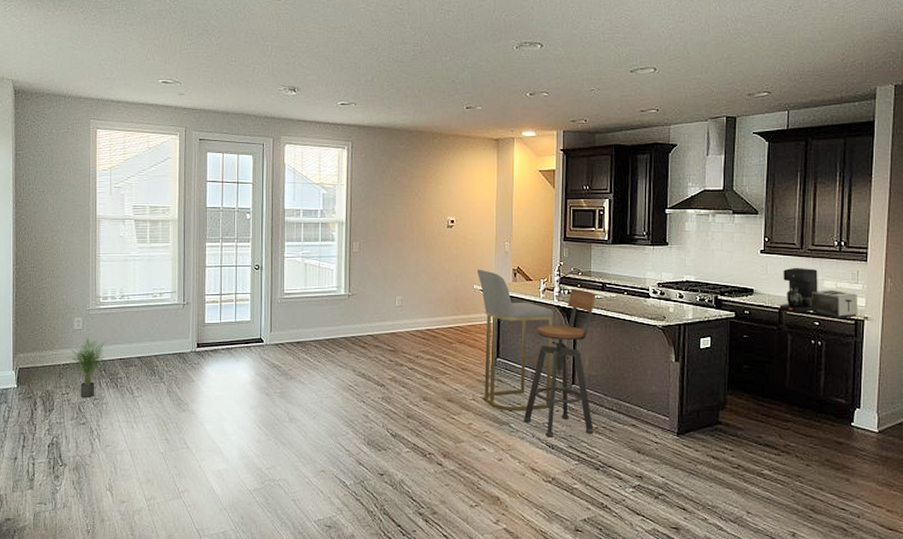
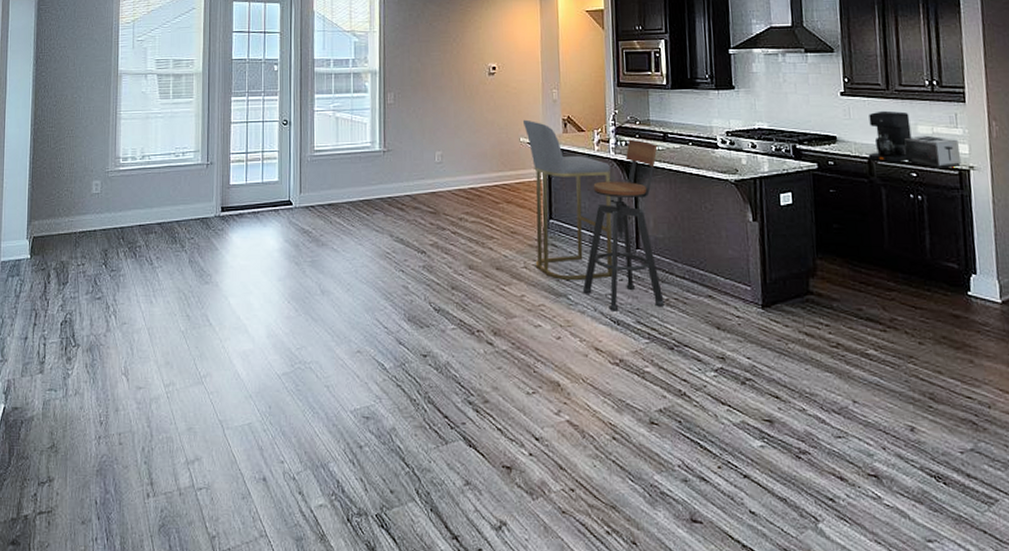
potted plant: present [66,337,105,397] -> none [83,202,124,268]

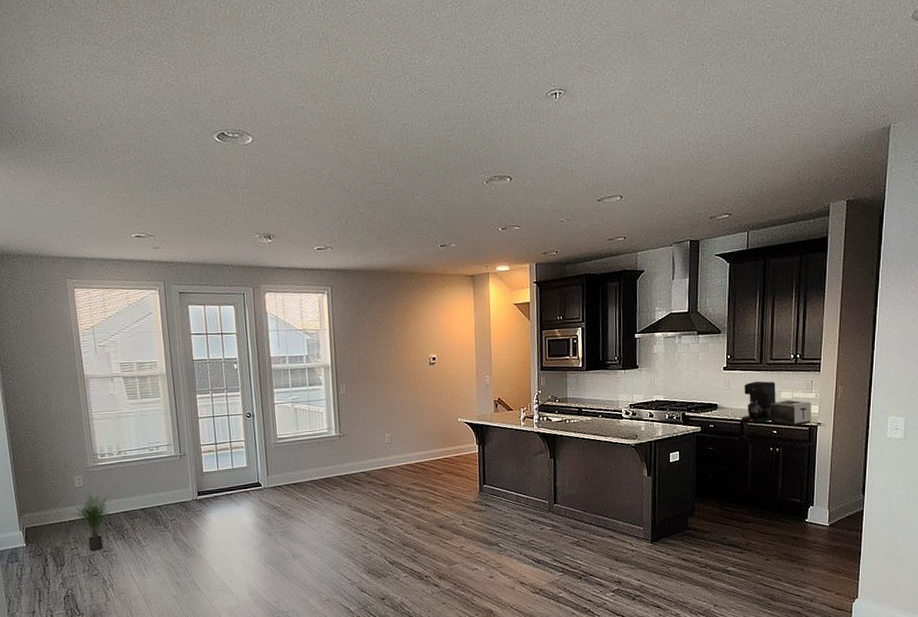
potted plant: none [83,202,124,268] -> present [71,494,109,551]
bar stool: present [522,119,613,281] -> none [459,402,535,533]
bar stool: present [582,139,665,311] -> none [510,414,576,554]

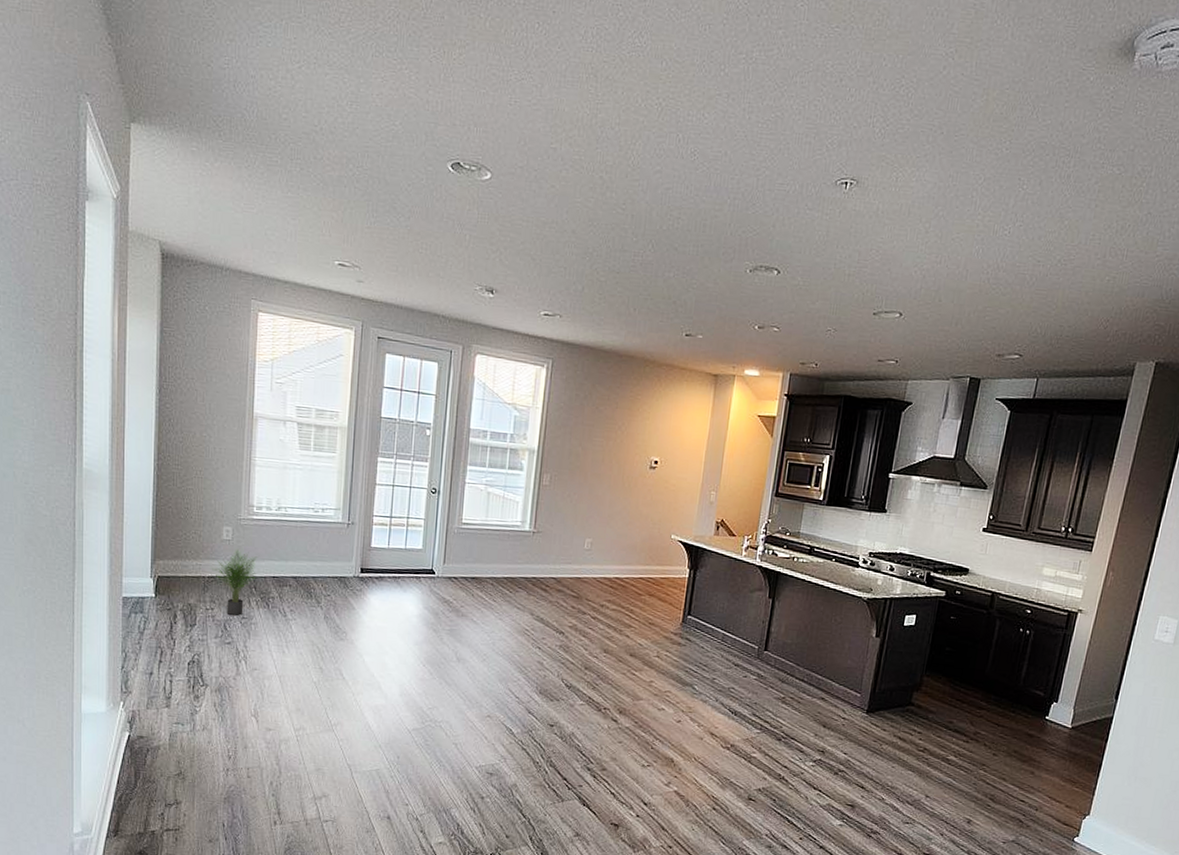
coffee maker: present [741,381,776,424] -> none [992,550,1039,600]
toaster: present [770,399,812,427] -> none [1025,576,1075,610]

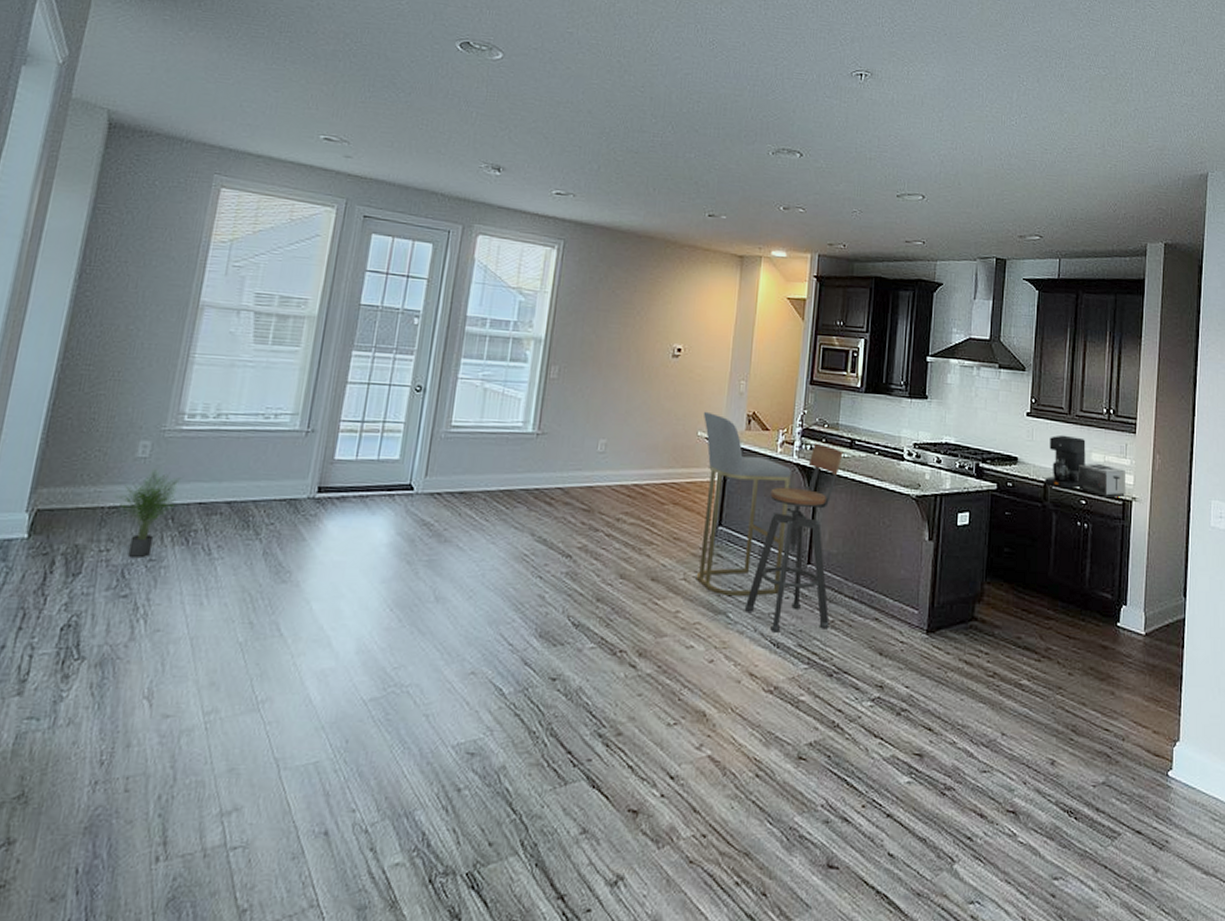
bar stool: none [667,517,754,674] -> present [696,411,791,597]
bar stool: none [708,548,803,704] -> present [744,443,844,633]
coffee maker: none [992,550,1039,600] -> present [1045,435,1086,490]
toaster: none [1025,576,1075,610] -> present [1078,462,1127,499]

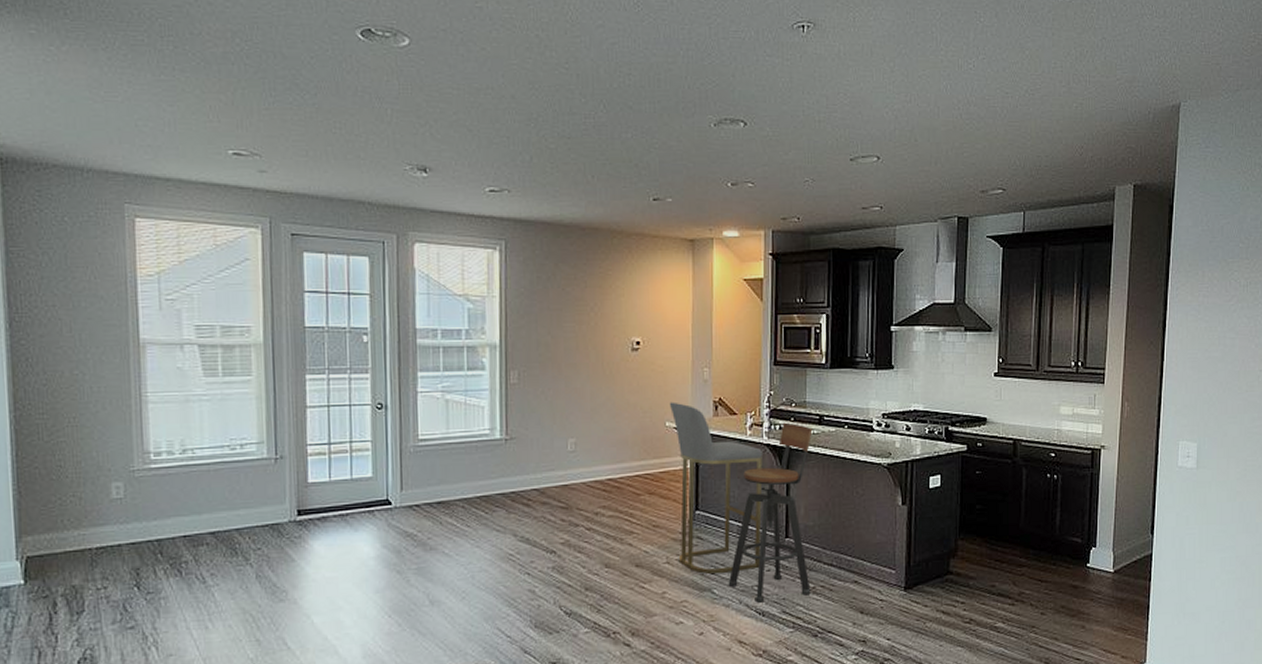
potted plant: present [116,469,181,557] -> none [100,509,161,592]
coffee maker: present [1045,435,1086,490] -> none [1014,391,1054,444]
toaster: present [1078,462,1127,499] -> none [1048,416,1095,449]

